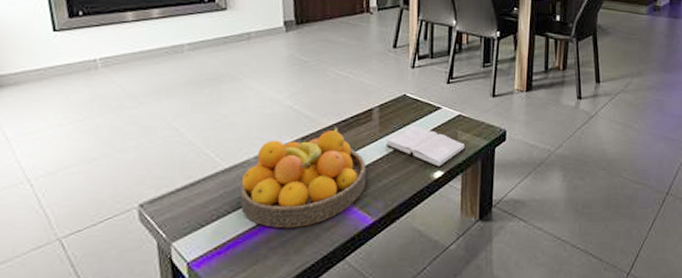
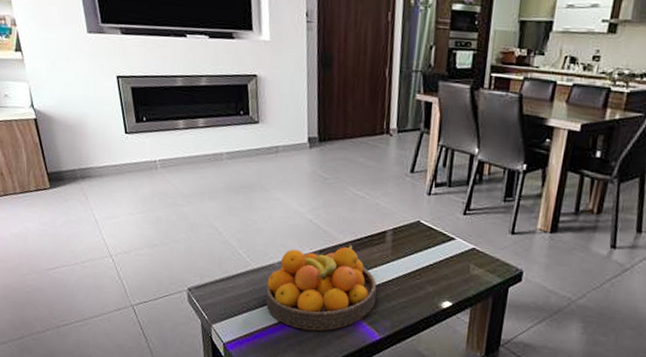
hardback book: present [386,125,466,168] -> none [396,253,477,299]

